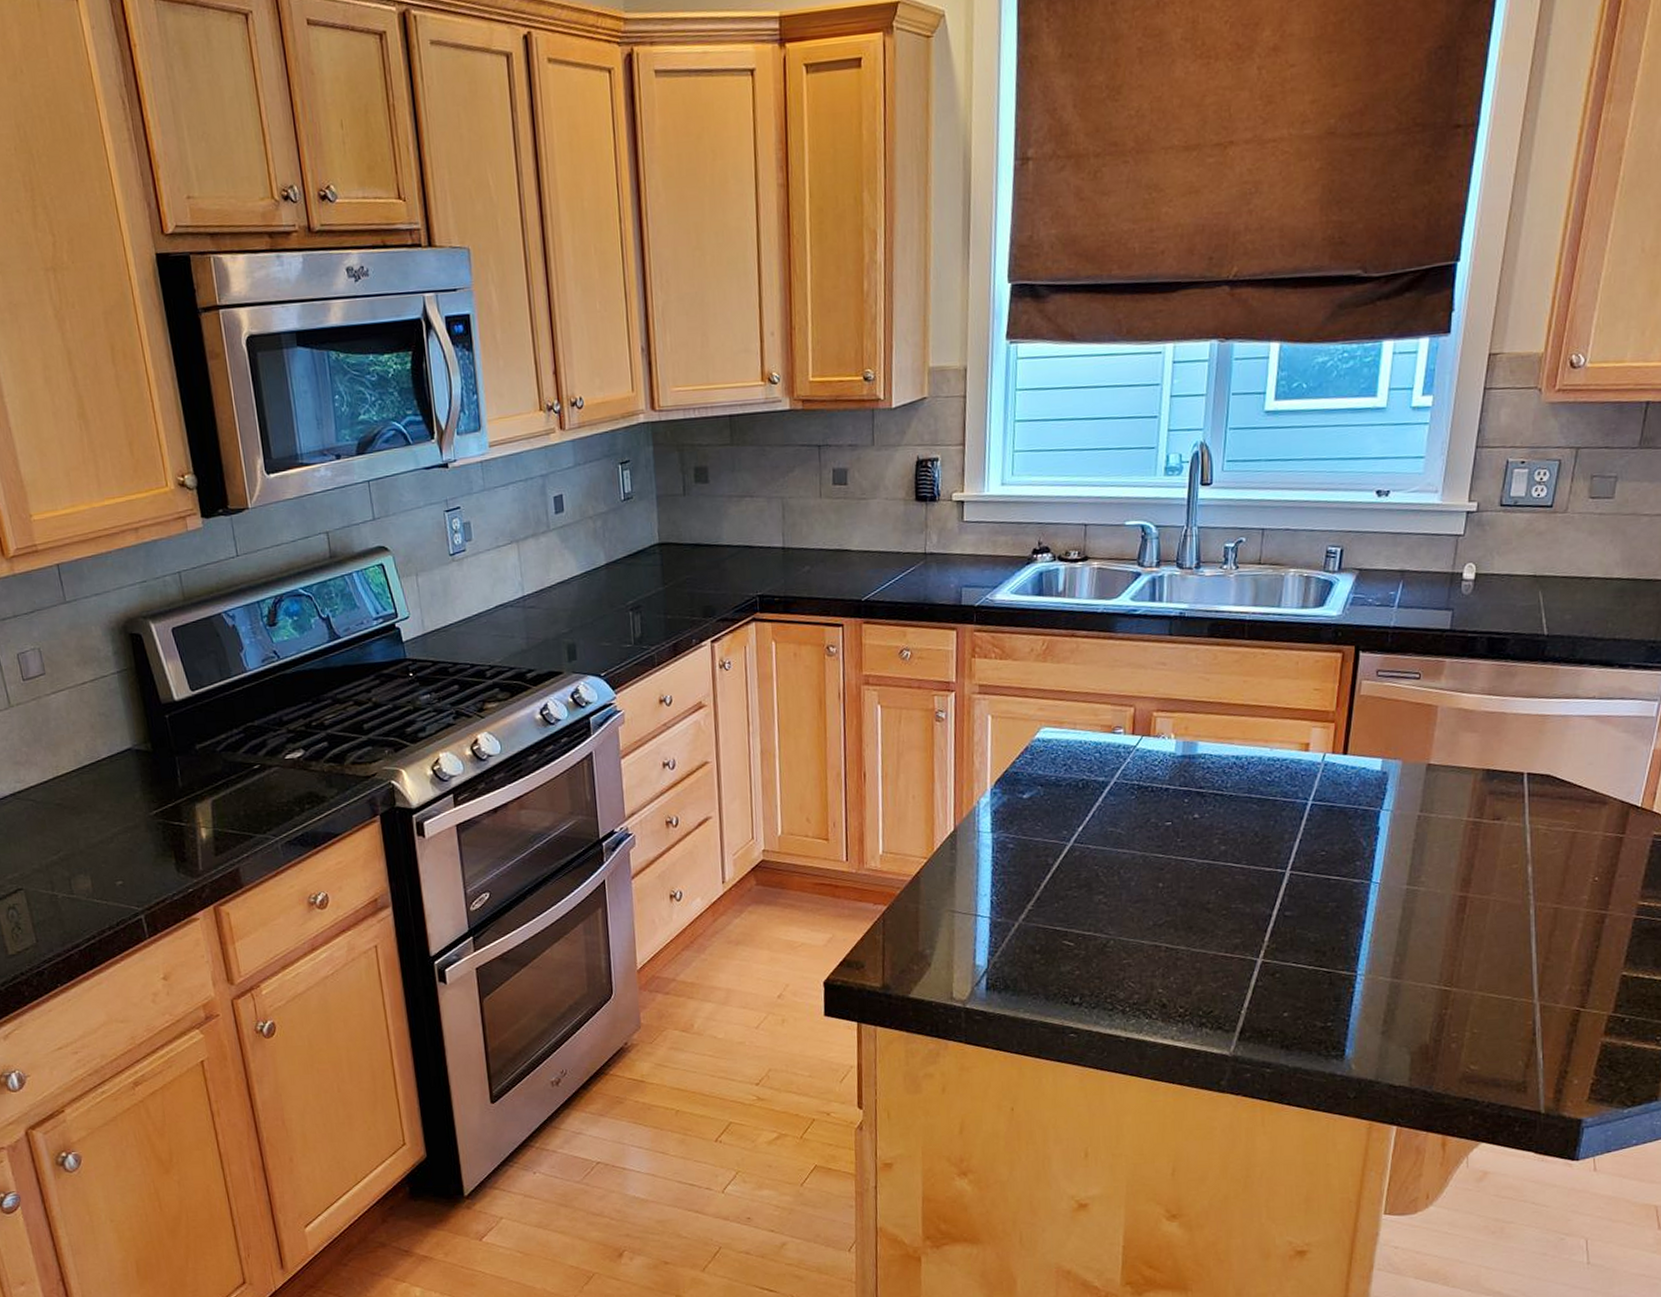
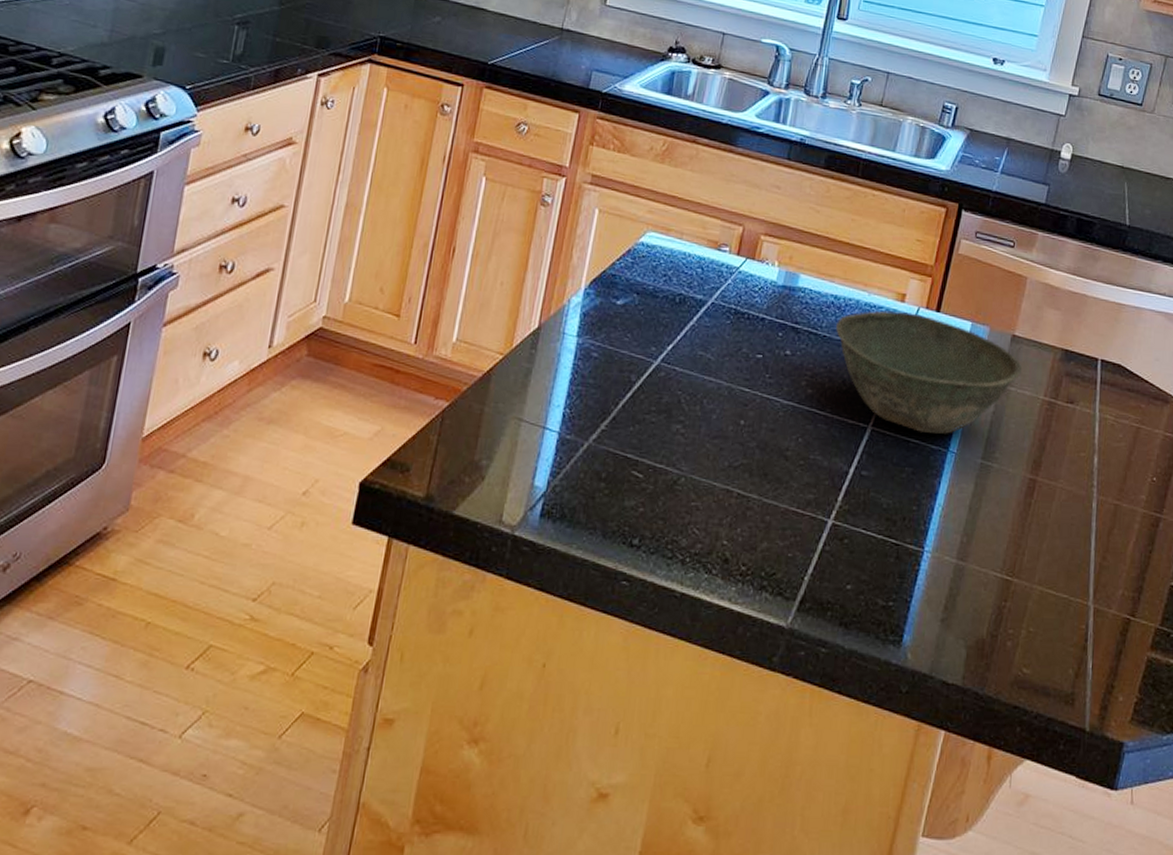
bowl: none [1241,759,1441,869] -> present [836,310,1022,434]

